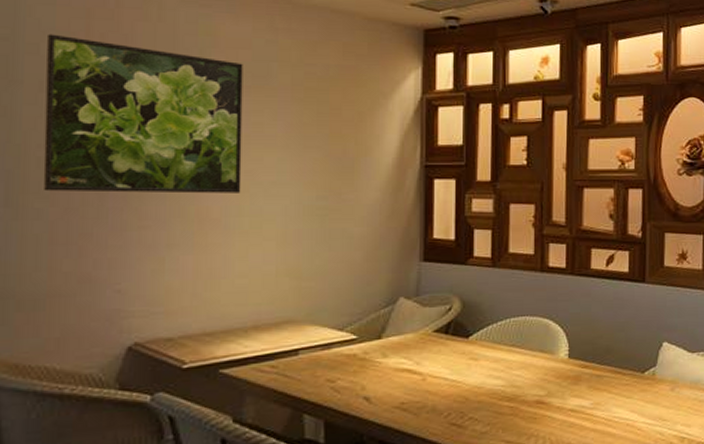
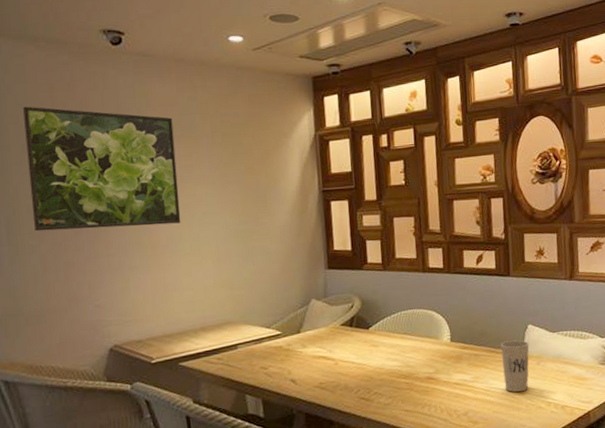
cup: none [628,360,663,424] -> present [500,340,529,393]

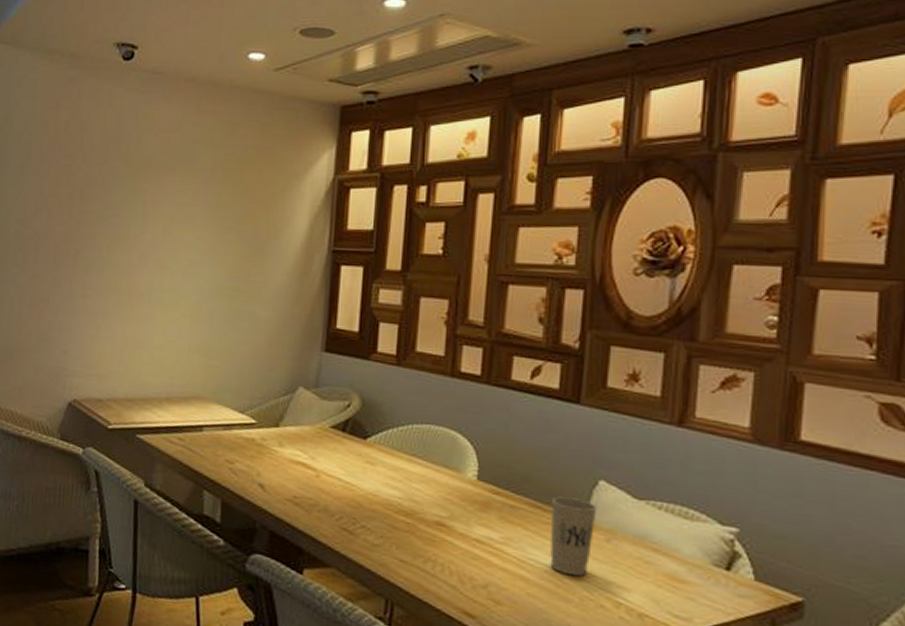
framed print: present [23,106,181,232] -> none [18,123,173,270]

